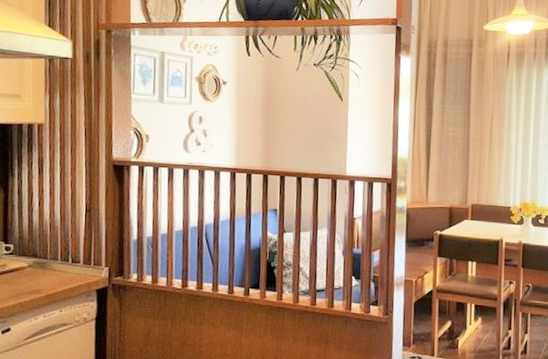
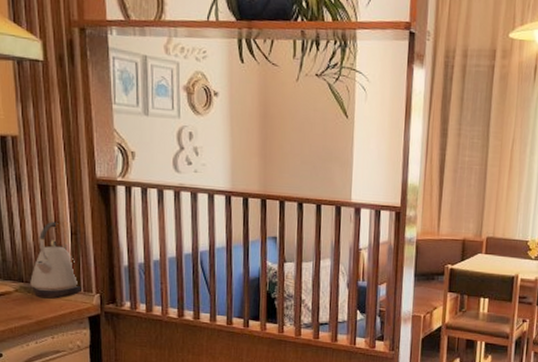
kettle: none [43,200,92,273] -> present [30,221,82,299]

